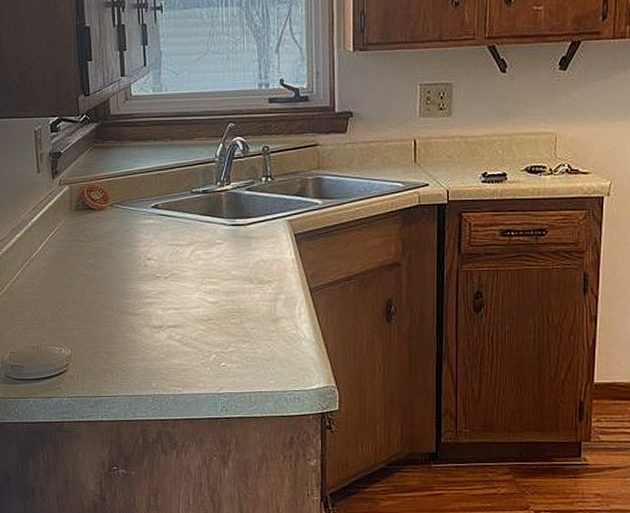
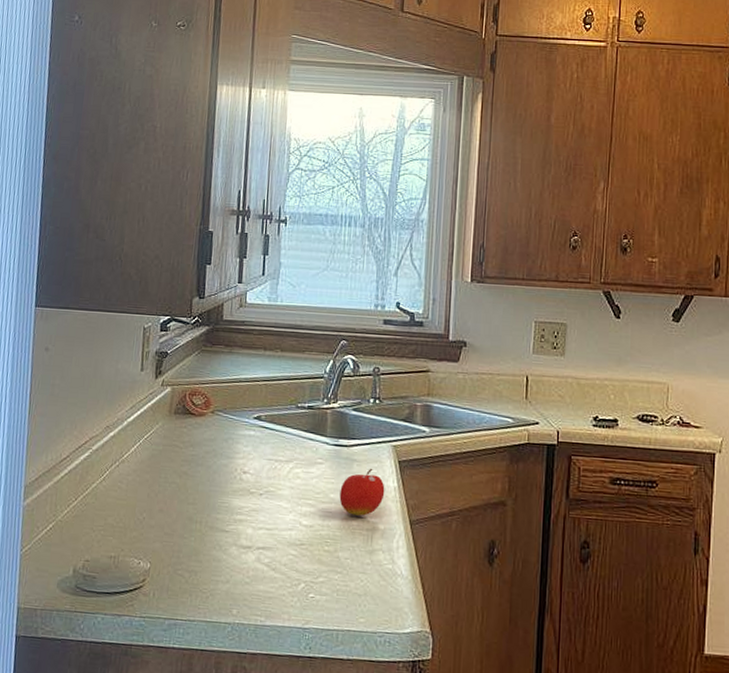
fruit: none [241,243,284,288] -> present [339,468,385,516]

